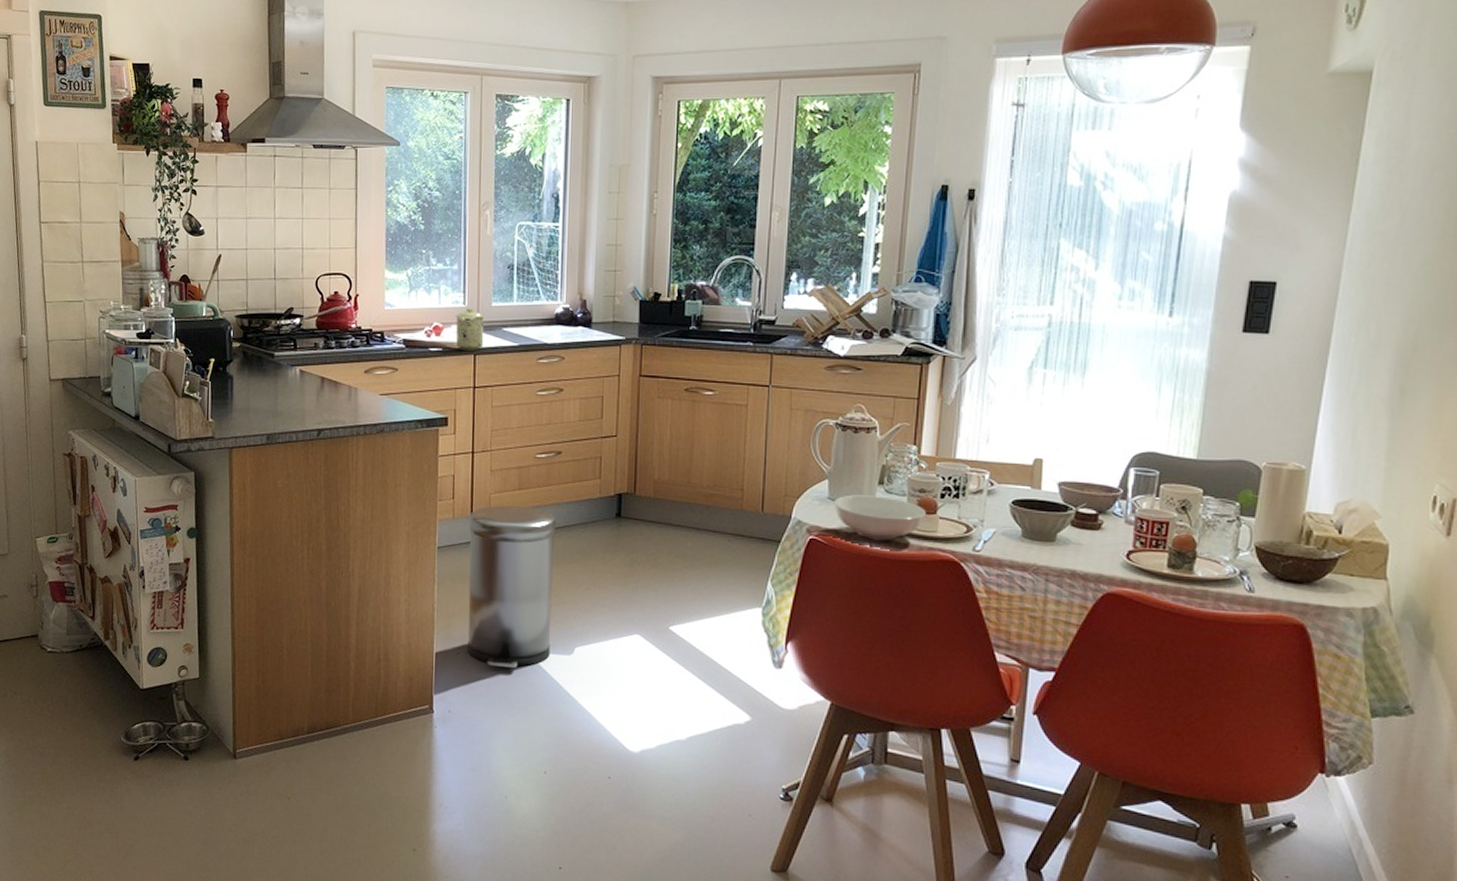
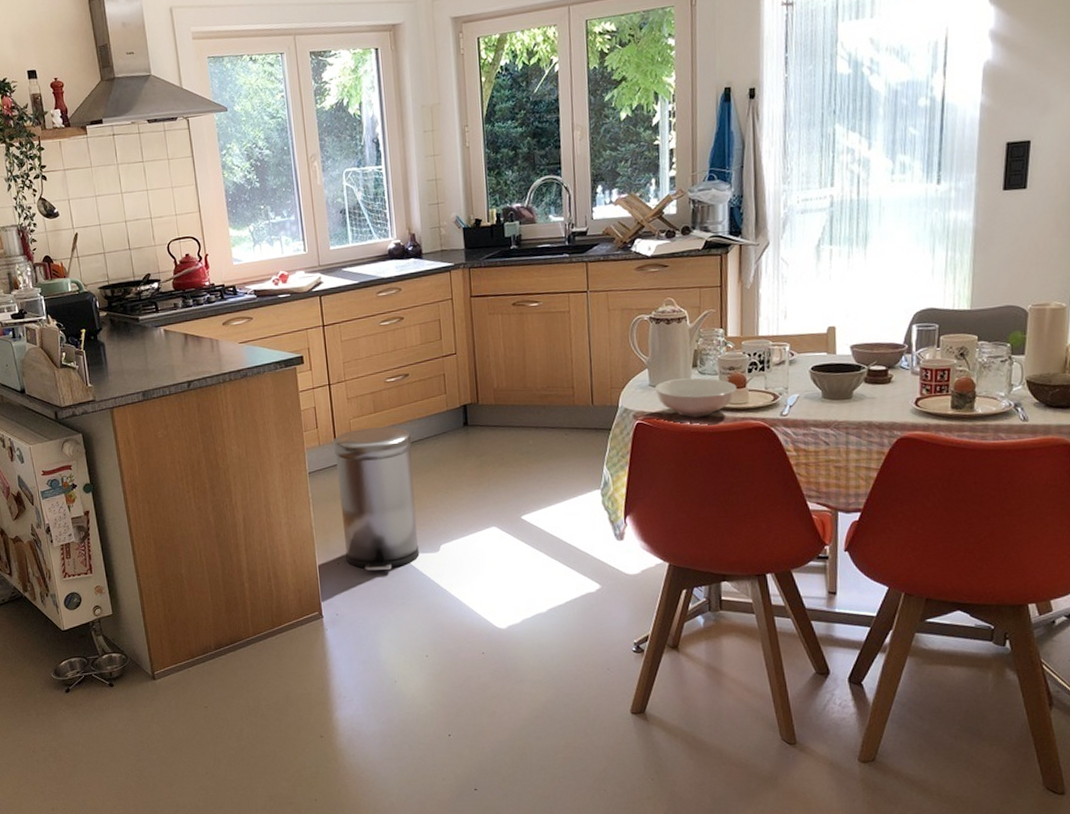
mug: present [455,308,485,351] -> none [299,254,327,294]

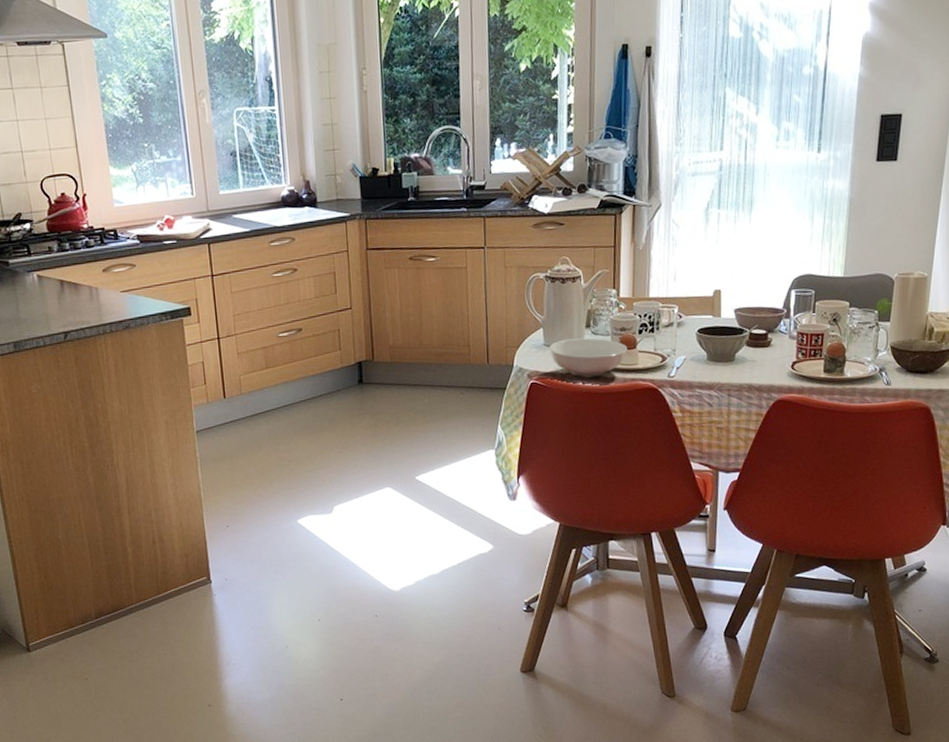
pedal bin: present [333,426,420,571] -> none [223,383,312,534]

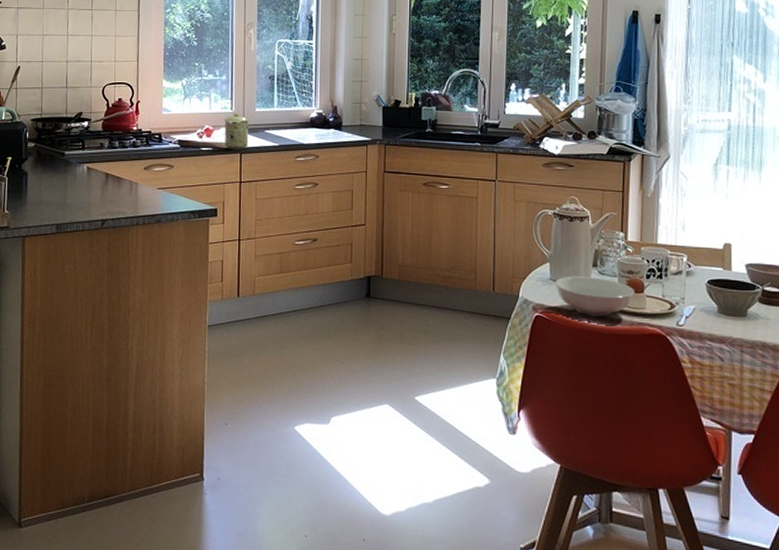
mug: none [186,198,216,241] -> present [224,113,249,150]

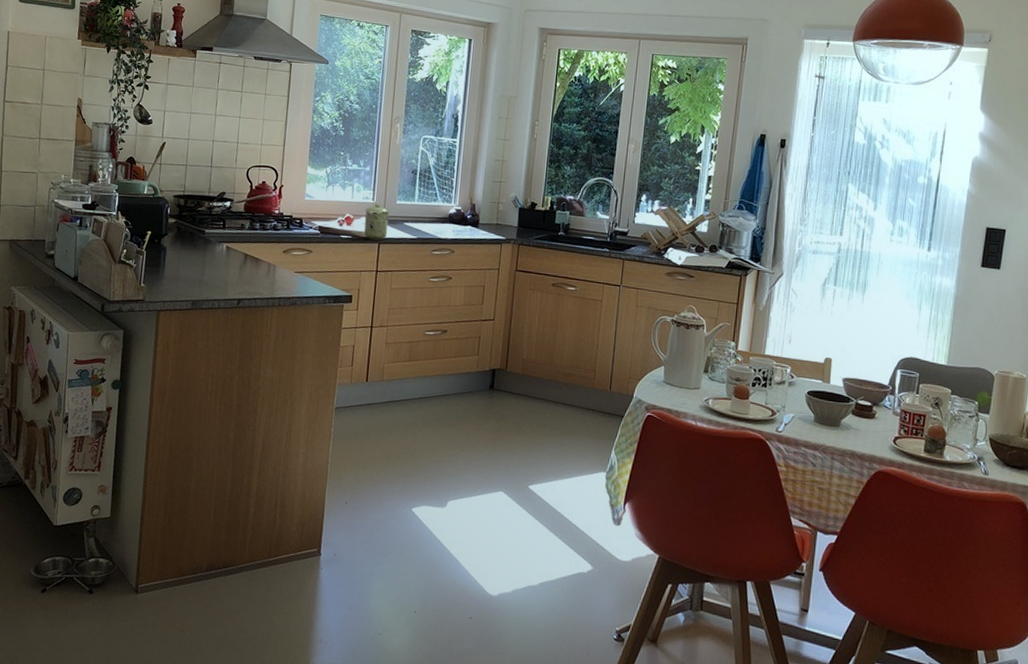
bowl: present [555,276,635,317] -> none [667,380,741,420]

